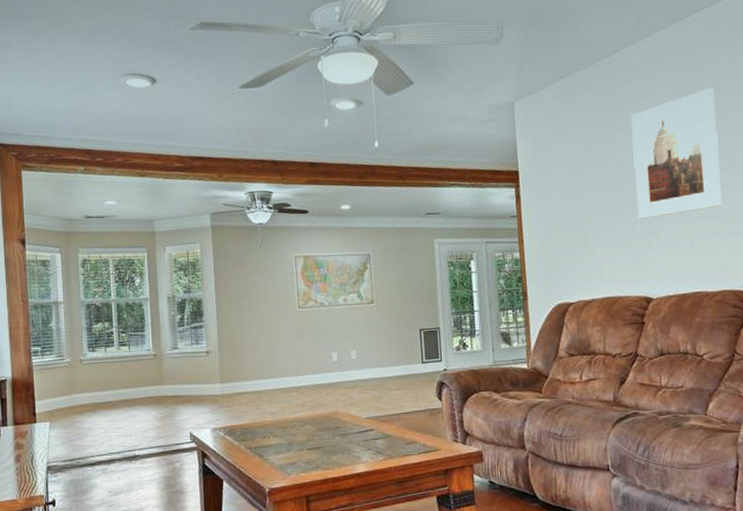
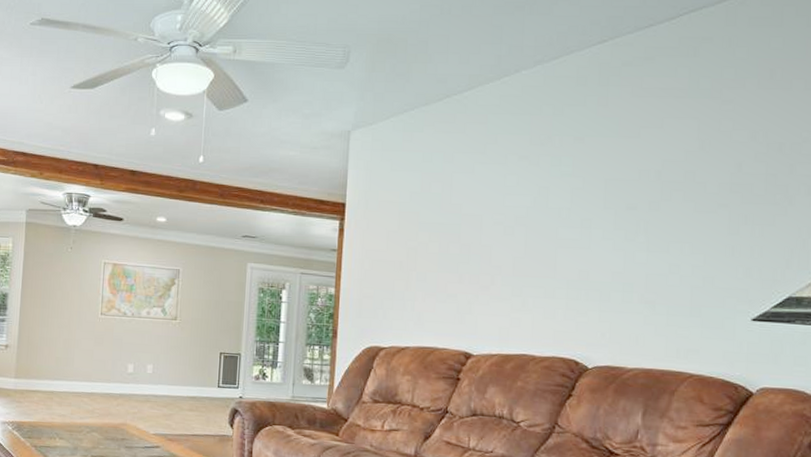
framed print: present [631,87,722,219] -> none [468,138,573,270]

